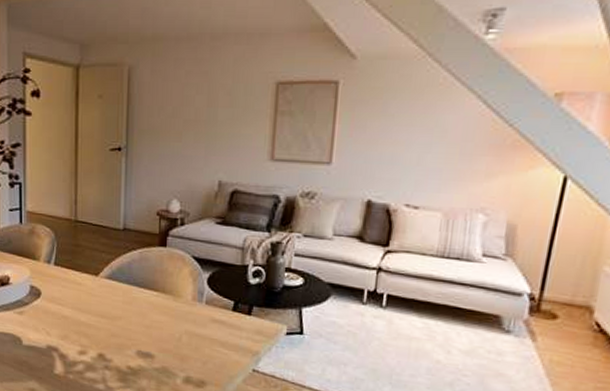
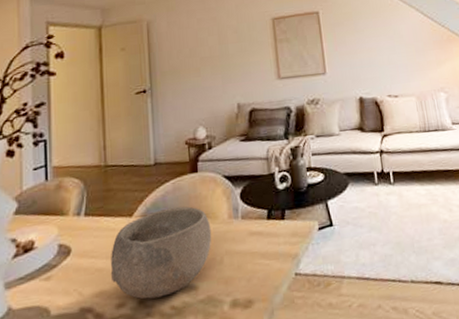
bowl: none [75,276,174,356] -> present [110,206,212,299]

